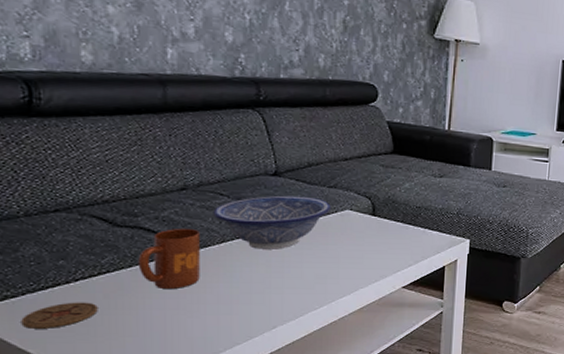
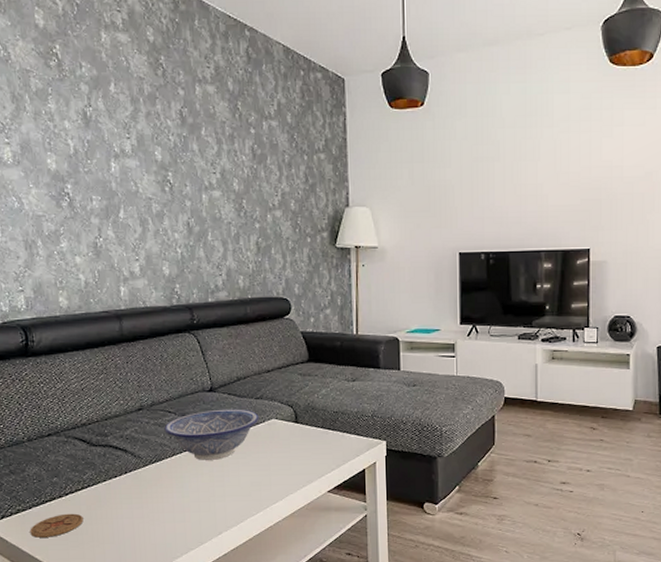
mug: present [138,229,200,290] -> none [110,445,158,501]

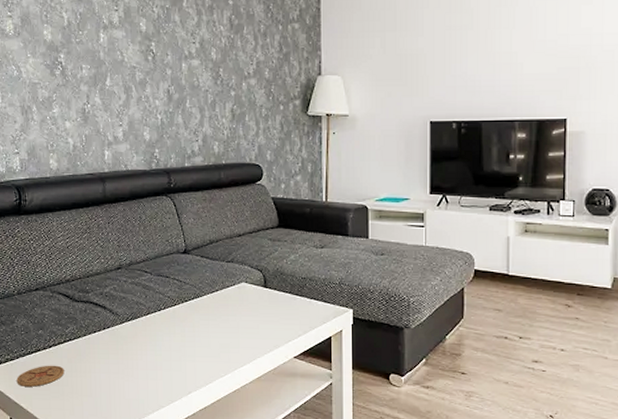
decorative bowl: present [164,409,259,460] -> none [140,271,230,320]

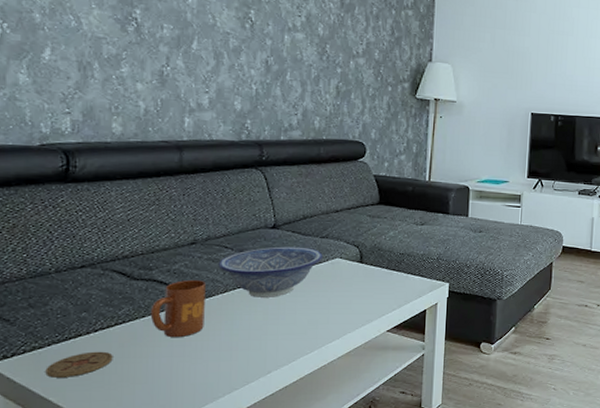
mug: none [89,303,133,356] -> present [150,280,206,338]
decorative bowl: none [140,271,230,320] -> present [218,246,323,297]

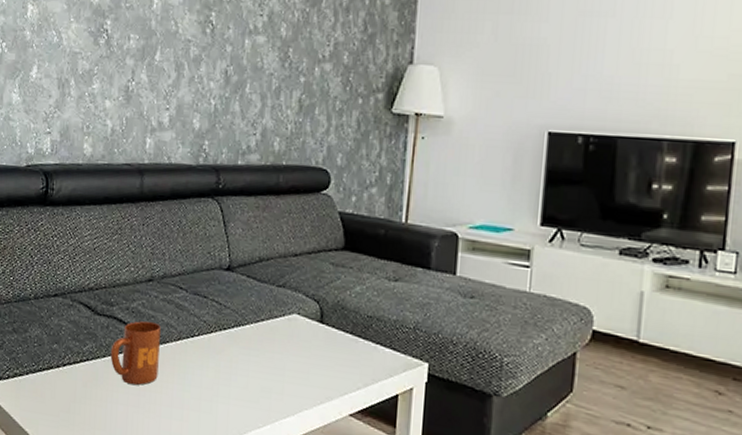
coaster: present [45,351,113,378] -> none [23,386,78,411]
decorative bowl: present [218,246,323,297] -> none [173,292,279,353]

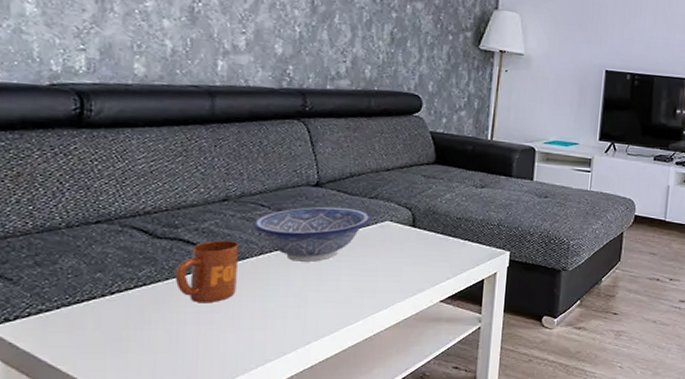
decorative bowl: none [173,292,279,353] -> present [253,206,371,262]

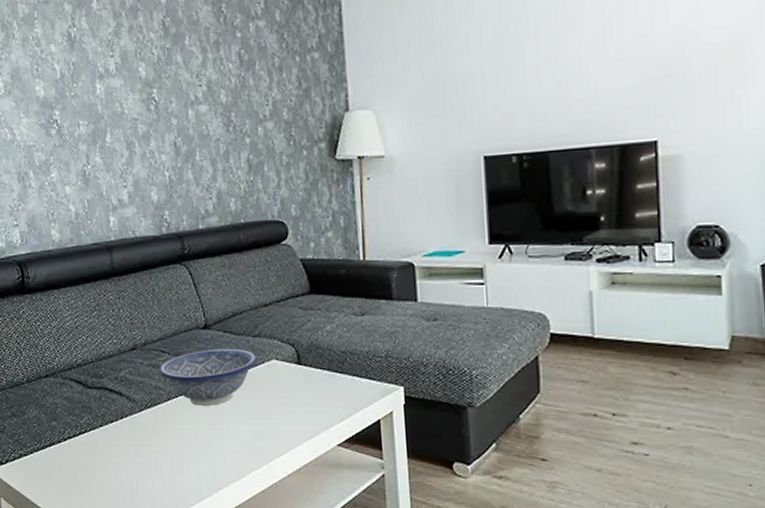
mug: present [174,240,238,303] -> none [106,388,154,448]

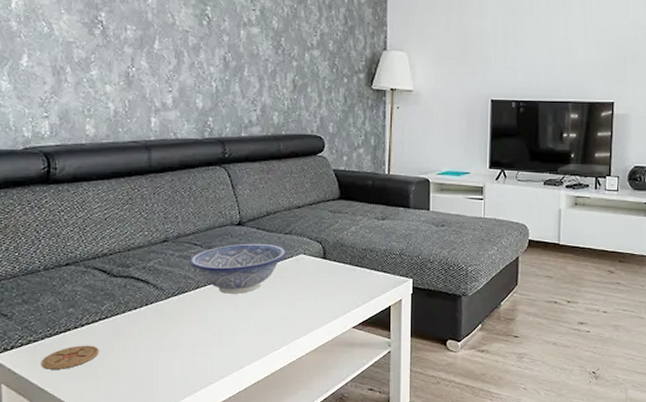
coaster: none [32,460,82,485] -> present [41,345,99,369]

